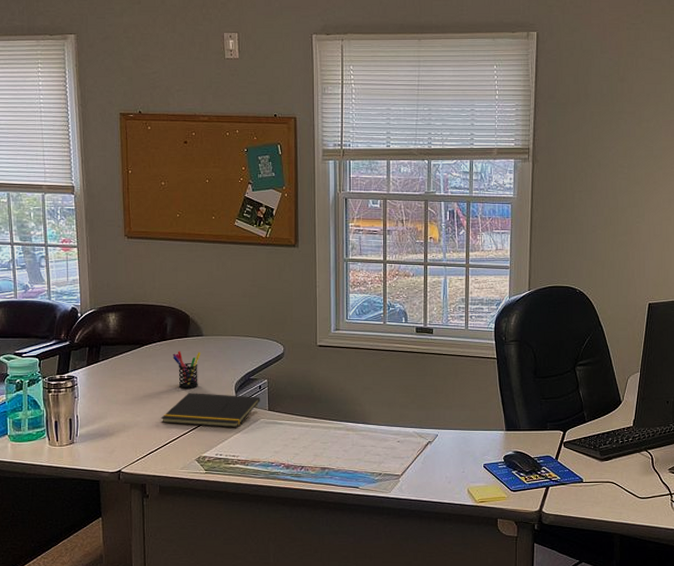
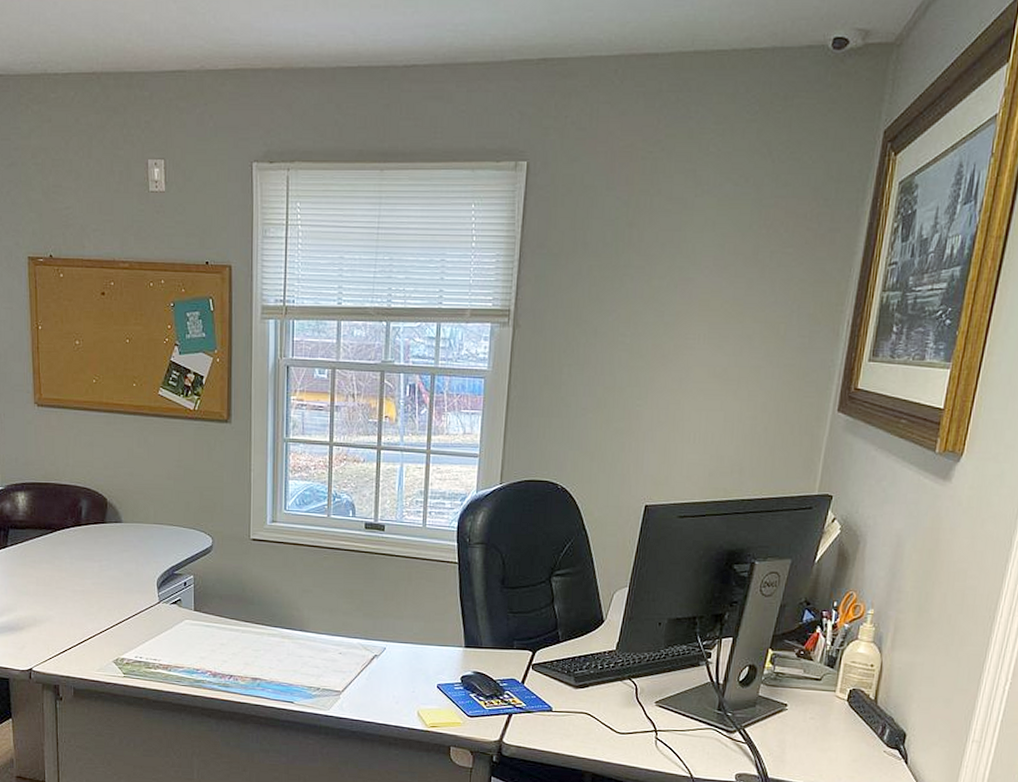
notepad: present [161,393,260,428] -> none [75,586,185,629]
pen holder: present [173,351,201,389] -> none [88,539,120,582]

